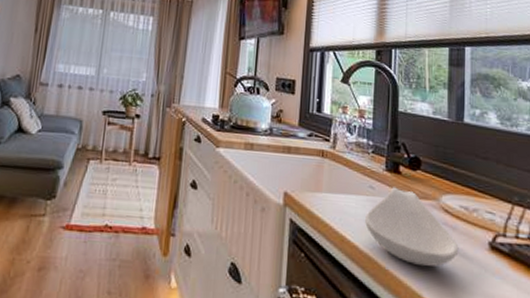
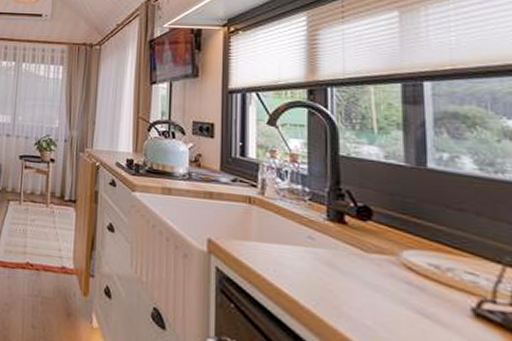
spoon rest: present [364,187,459,267] -> none [303,238,430,332]

